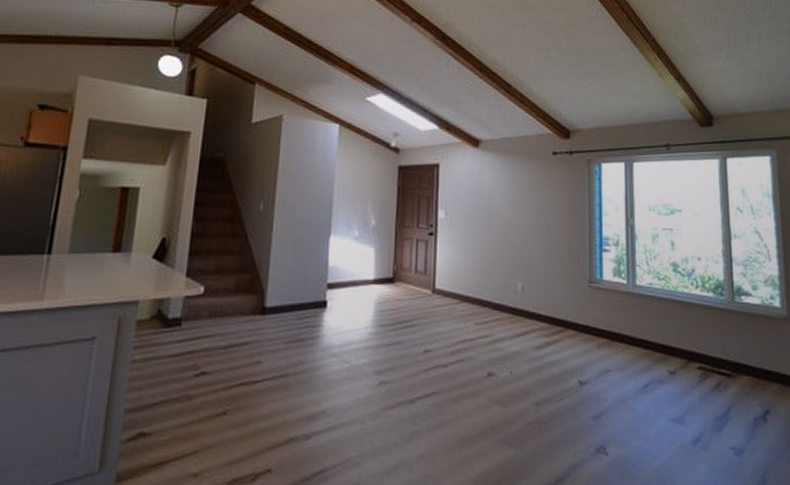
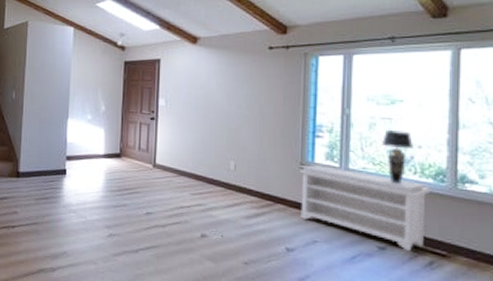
bench: none [588,283,713,373] -> present [299,165,431,251]
table lamp: none [665,241,693,300] -> present [382,129,413,184]

